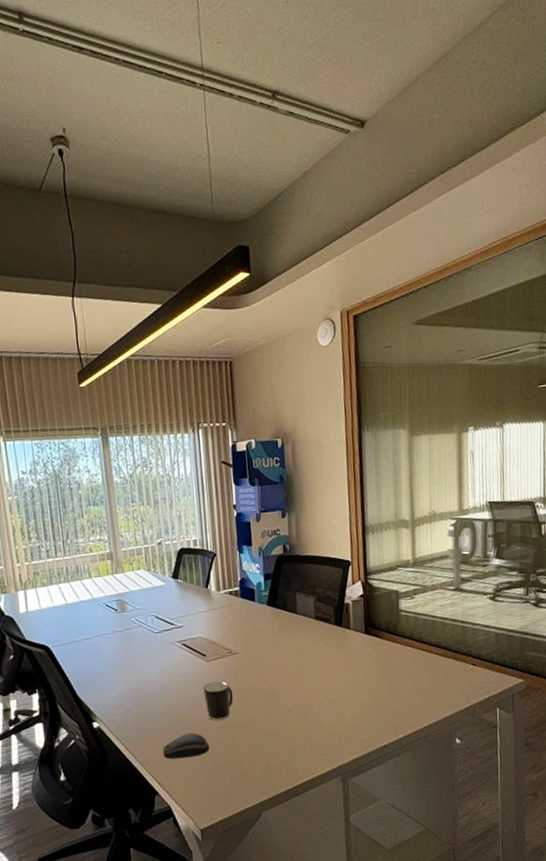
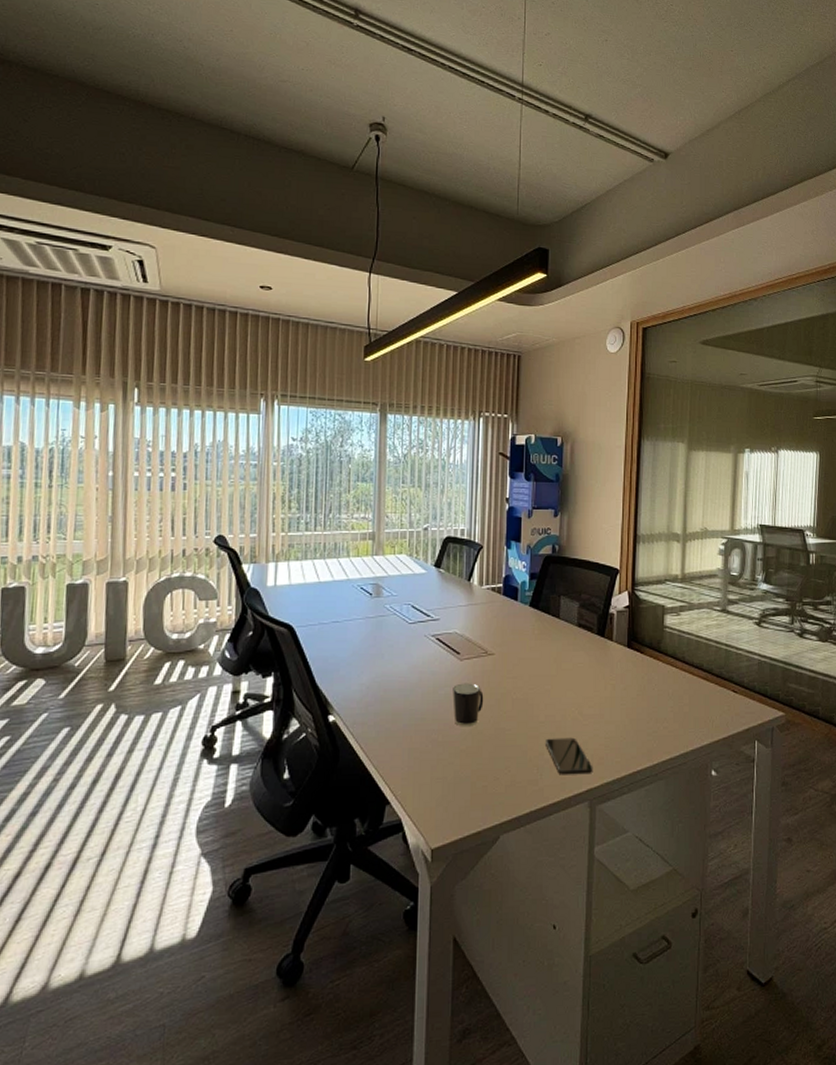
computer mouse: present [162,732,210,759] -> none [400,737,453,766]
phone: none [295,721,343,756] -> present [546,737,593,775]

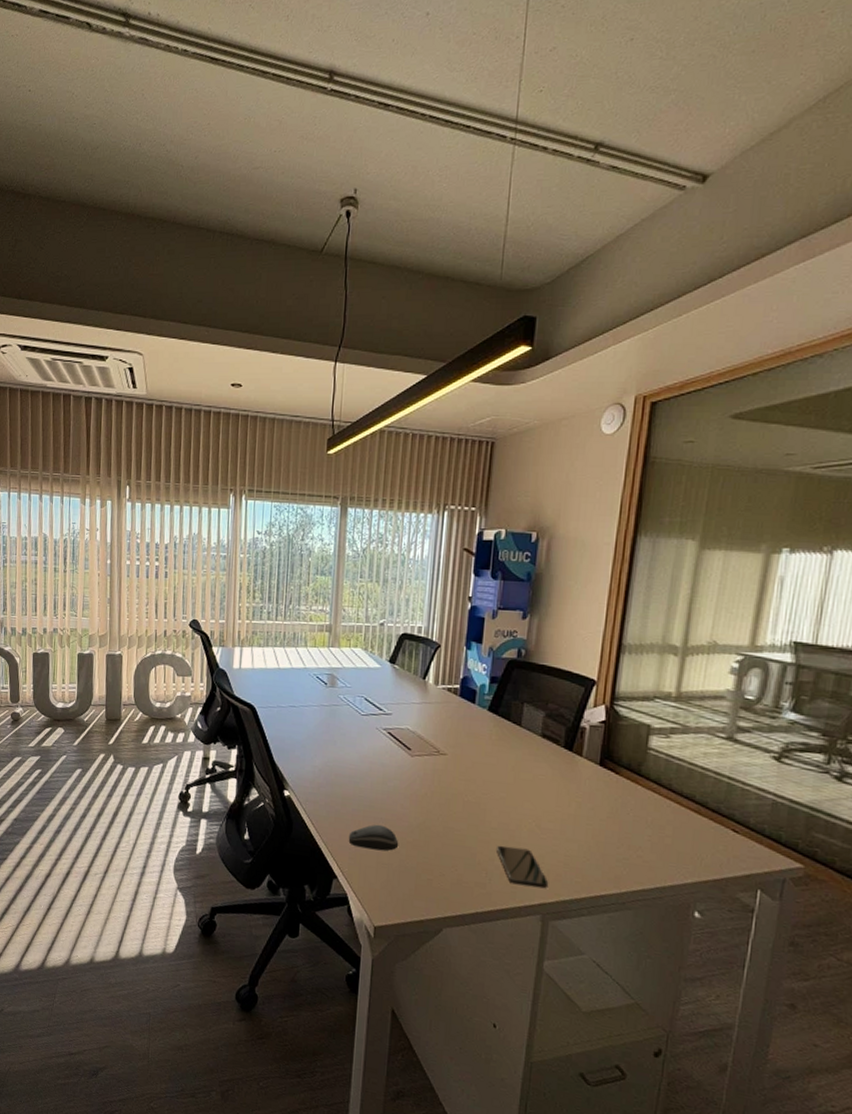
computer mouse: none [400,737,453,766] -> present [348,824,399,851]
mug: present [452,683,484,727] -> none [401,778,434,821]

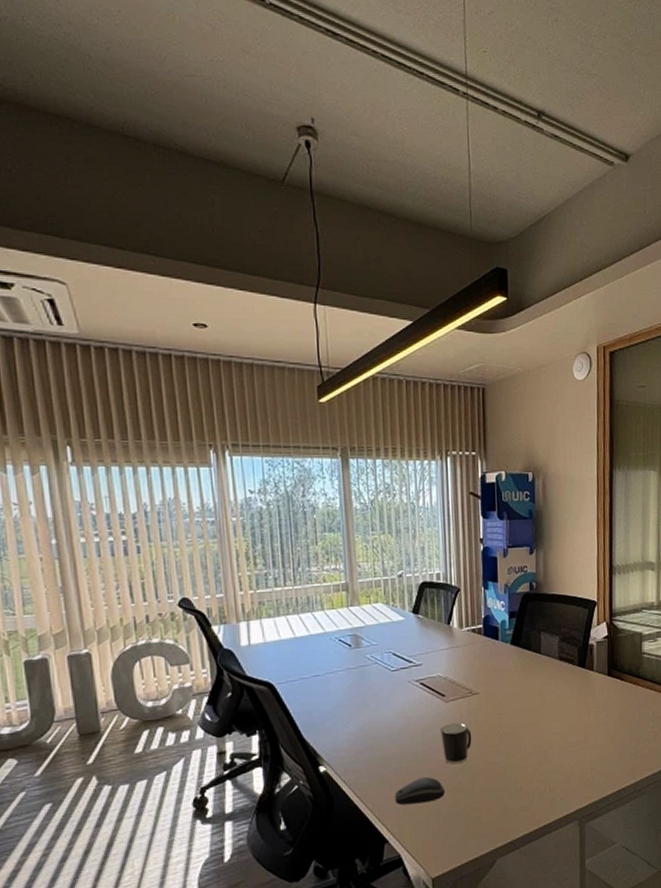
mug: none [401,778,434,821] -> present [441,722,472,765]
phone: present [497,845,549,888] -> none [534,764,581,800]

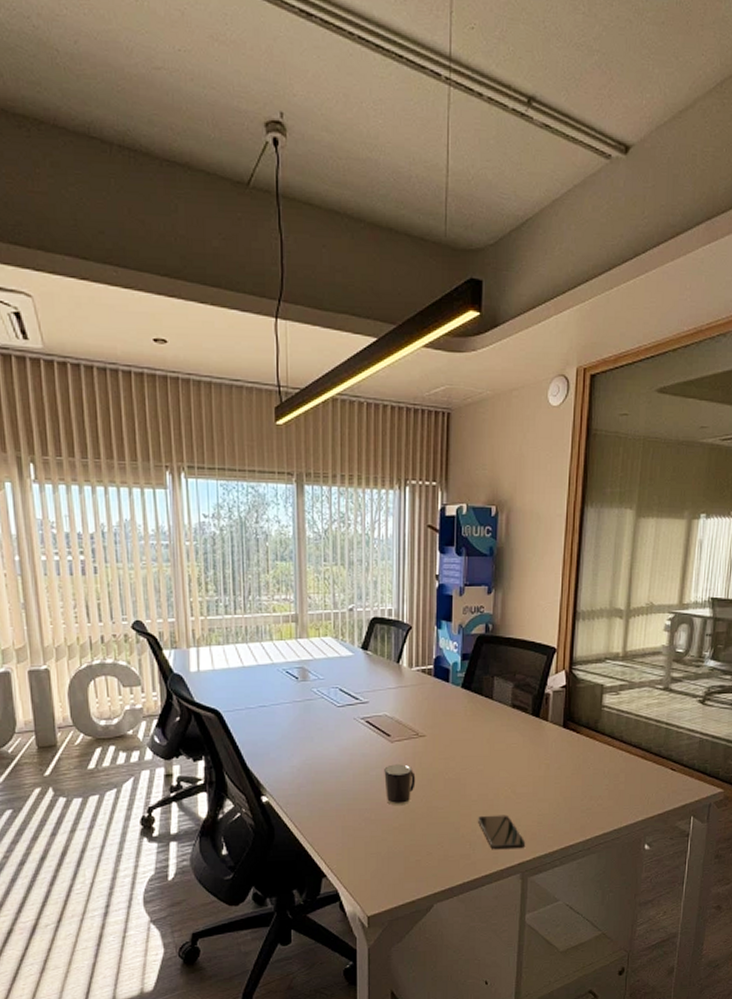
computer mouse: present [394,776,446,805] -> none [334,815,386,842]
phone: none [534,764,581,800] -> present [478,815,526,850]

